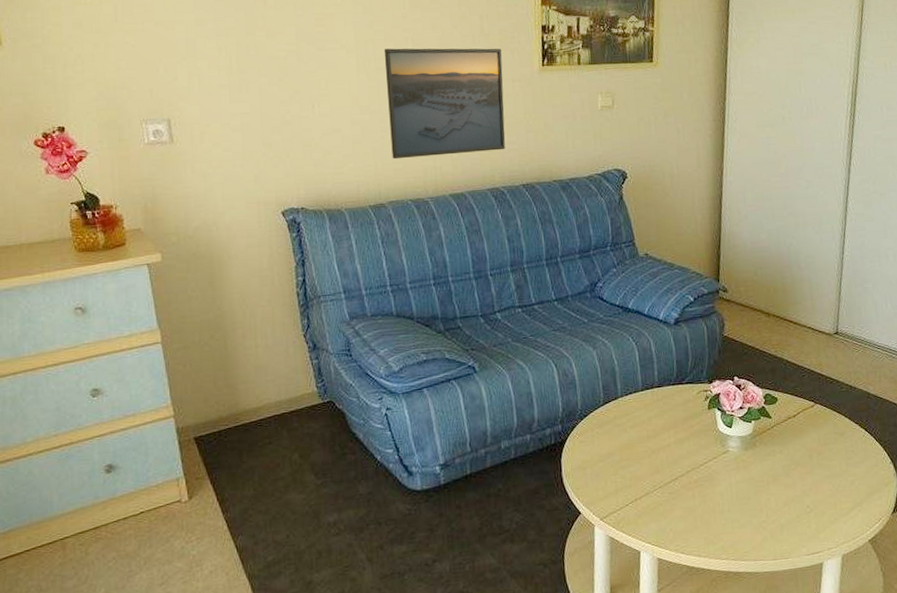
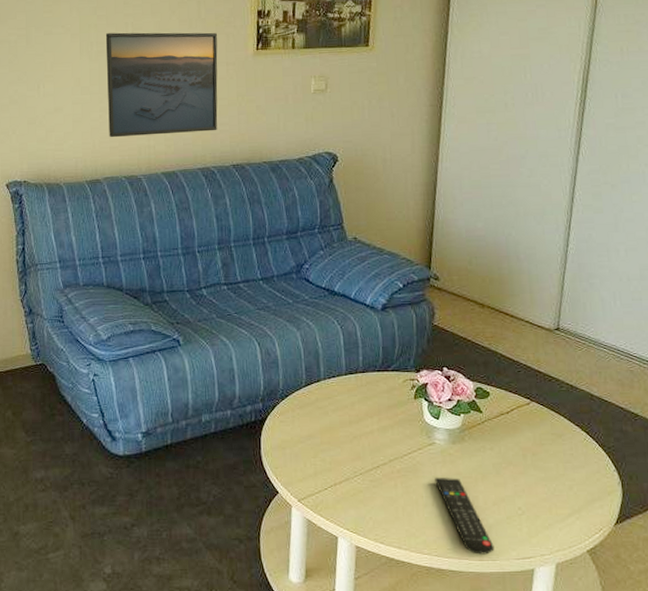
remote control: none [730,483,787,555] -> present [435,477,495,555]

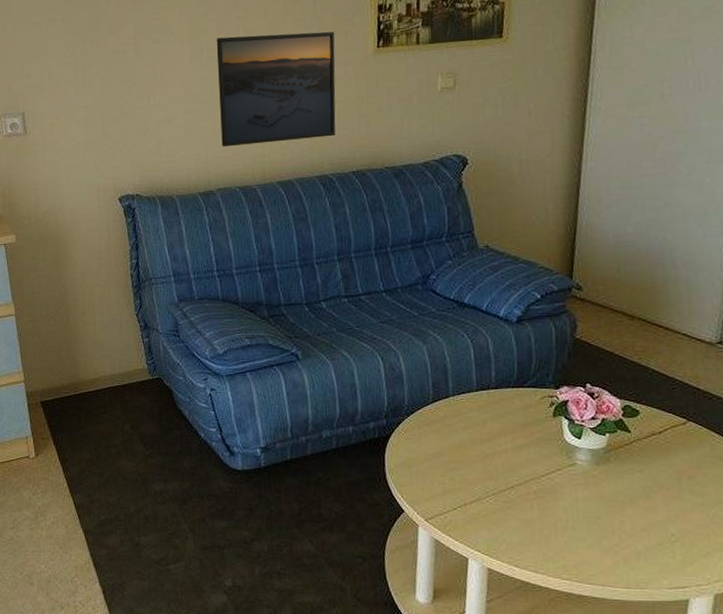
remote control: present [435,477,495,555] -> none [576,499,643,582]

